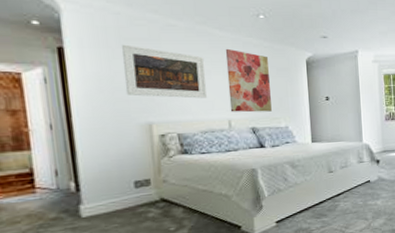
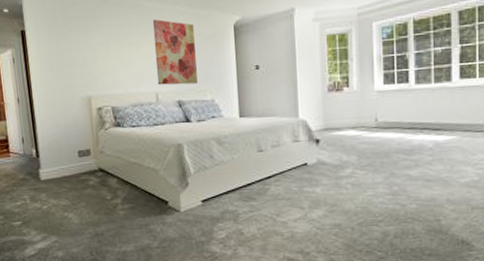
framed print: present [121,44,208,99] -> none [66,23,137,72]

